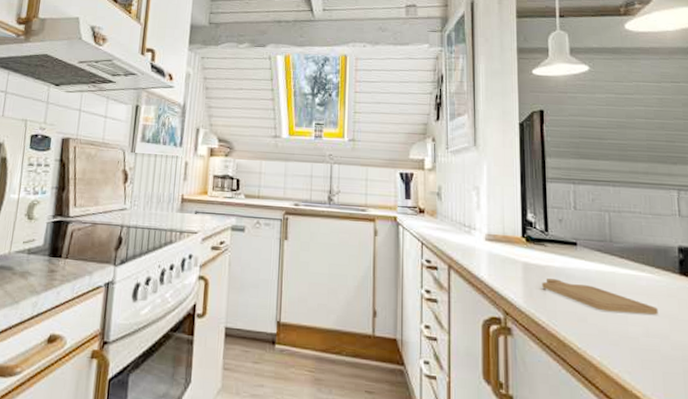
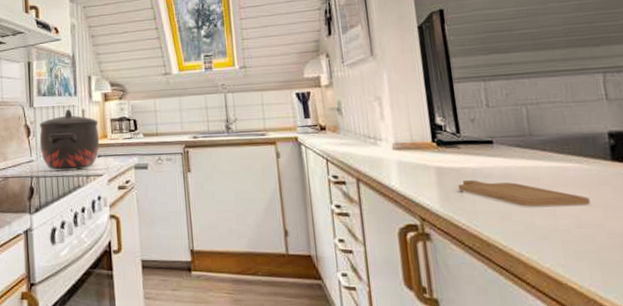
cooking pot: none [135,160,201,224] -> present [39,109,100,170]

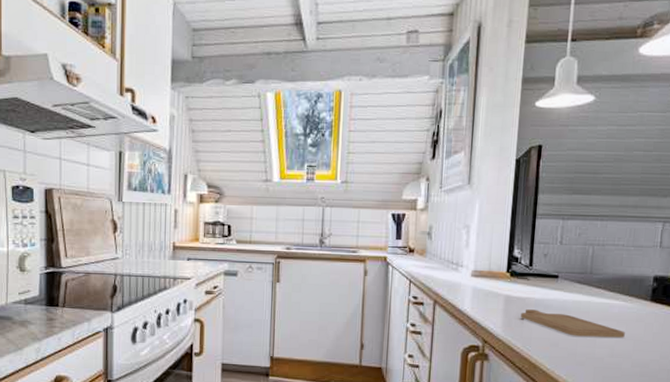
cooking pot: present [39,109,100,170] -> none [126,208,191,271]

